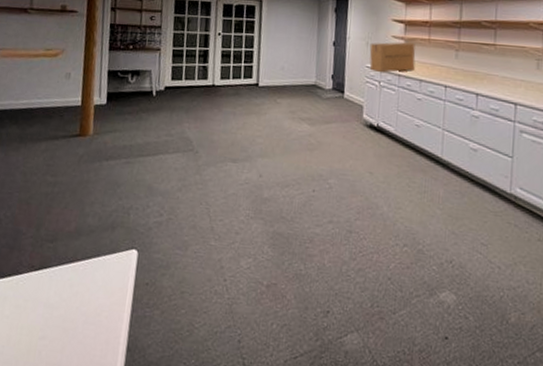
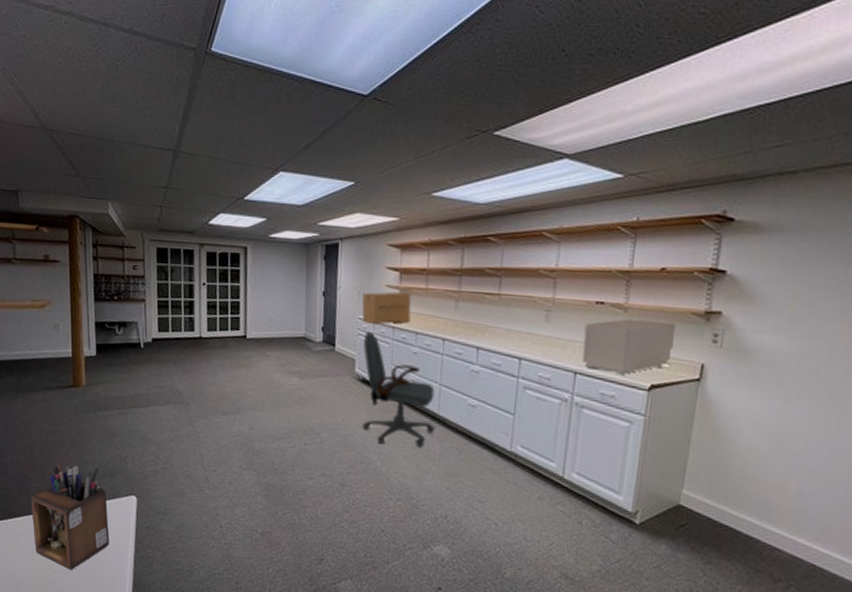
desk organizer: none [21,216,106,335] -> present [30,463,110,570]
office chair: none [370,78,439,192] -> present [362,331,435,448]

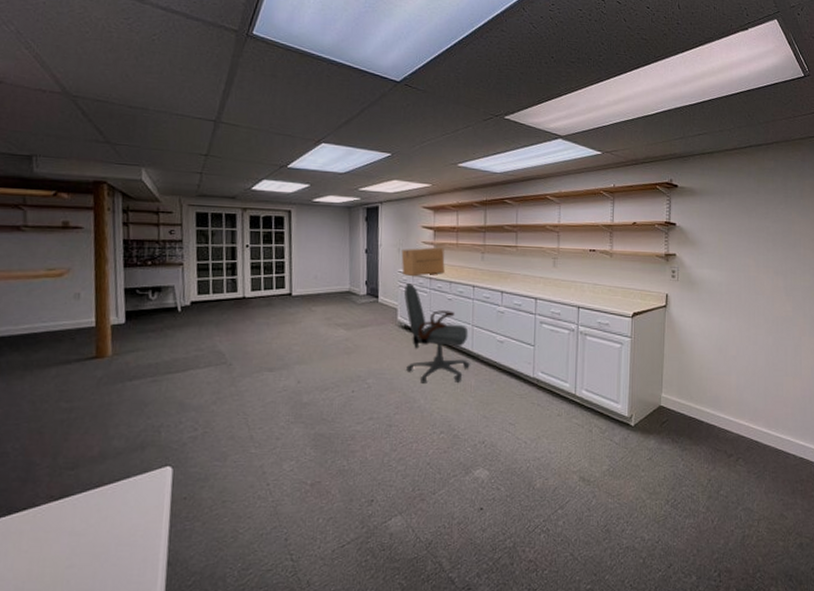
desk organizer: present [30,463,110,570] -> none [37,442,139,561]
microwave: present [582,318,675,375] -> none [582,262,646,307]

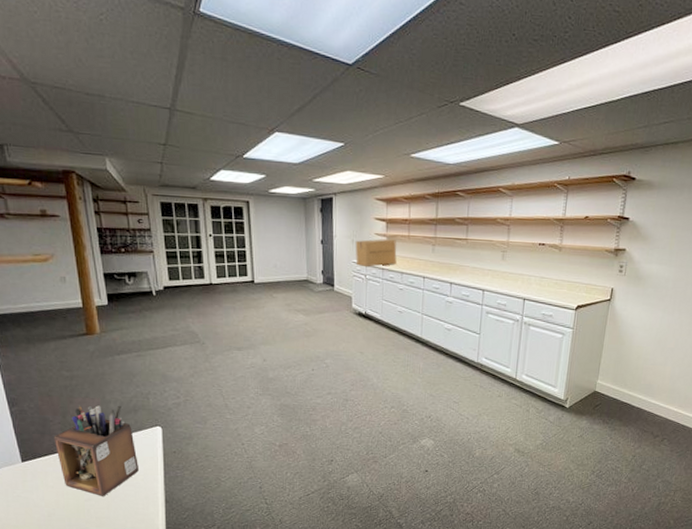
desk organizer: none [37,442,139,561] -> present [53,405,139,496]
office chair: present [404,282,470,383] -> none [358,272,419,365]

